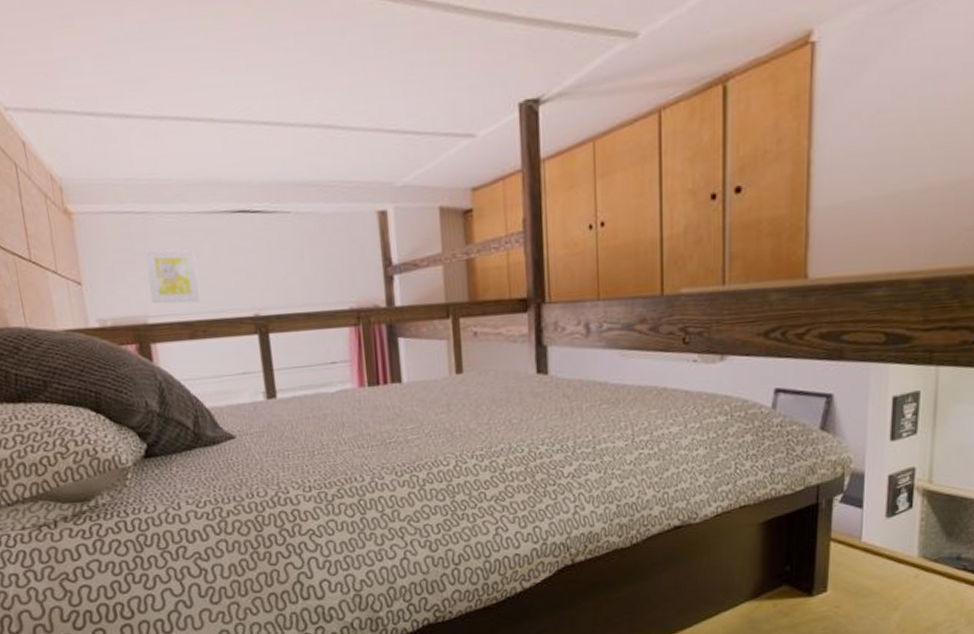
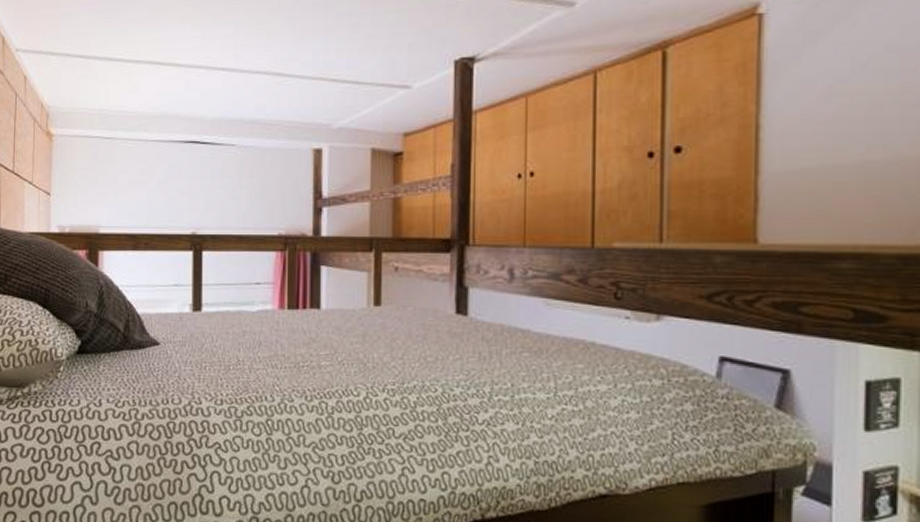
wall art: present [145,249,201,304] -> none [105,169,148,218]

